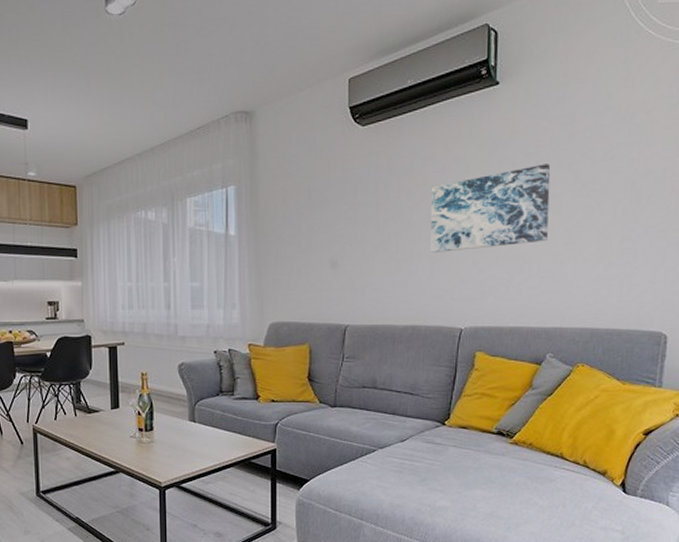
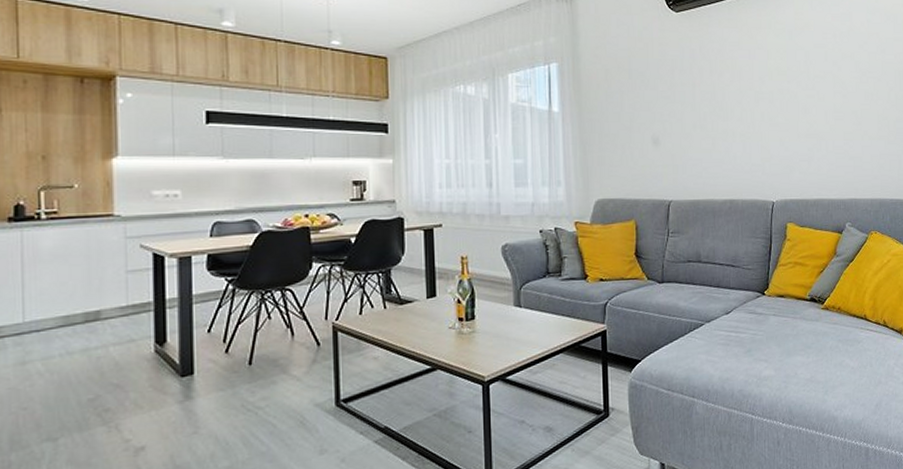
wall art: present [430,164,551,252] -> none [739,53,839,131]

